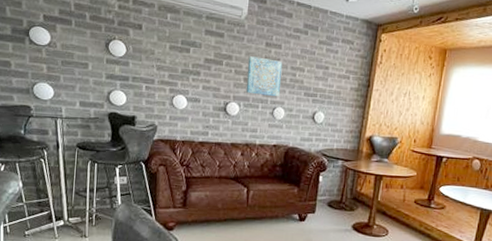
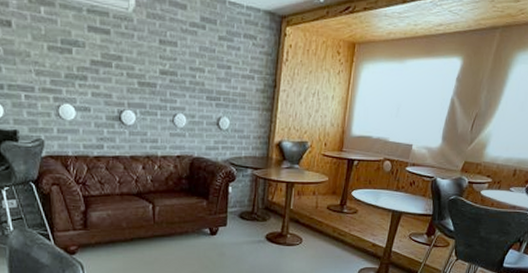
wall art: present [245,55,283,97] -> none [140,55,180,103]

